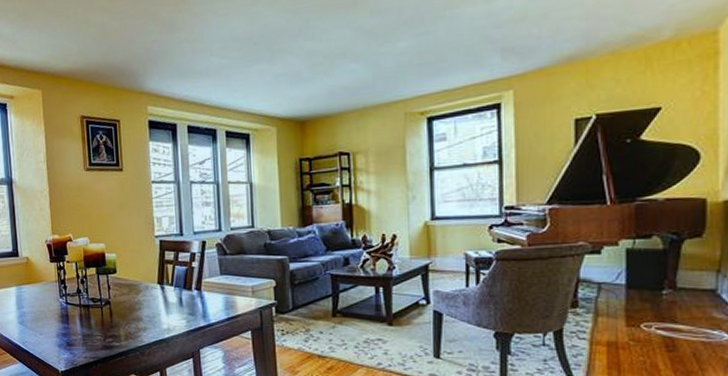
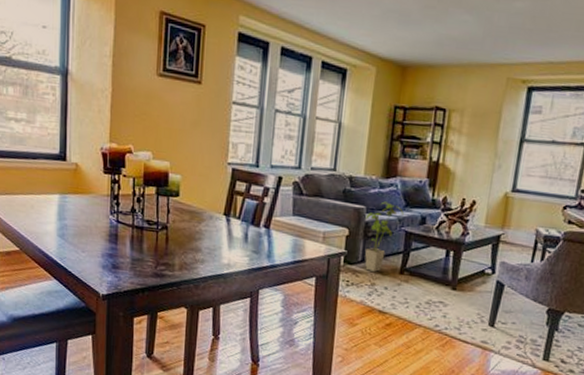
house plant: none [289,249,326,318] -> present [365,201,404,272]

